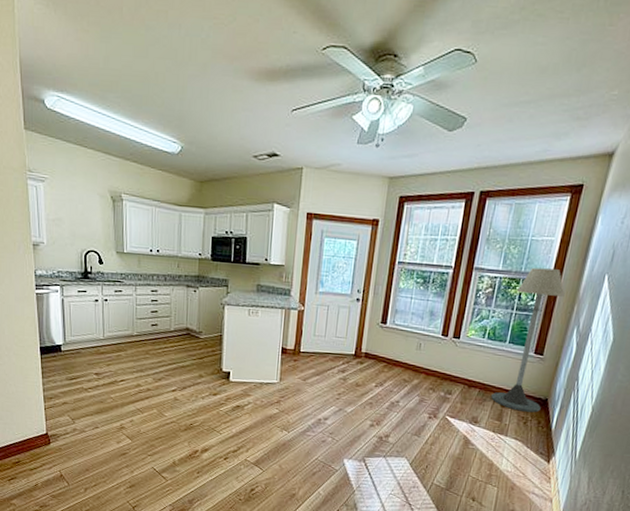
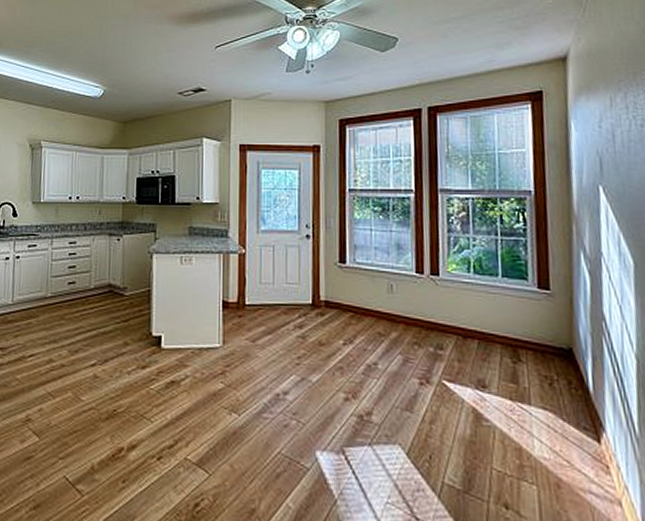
floor lamp: present [491,267,565,413] -> none [496,184,567,369]

